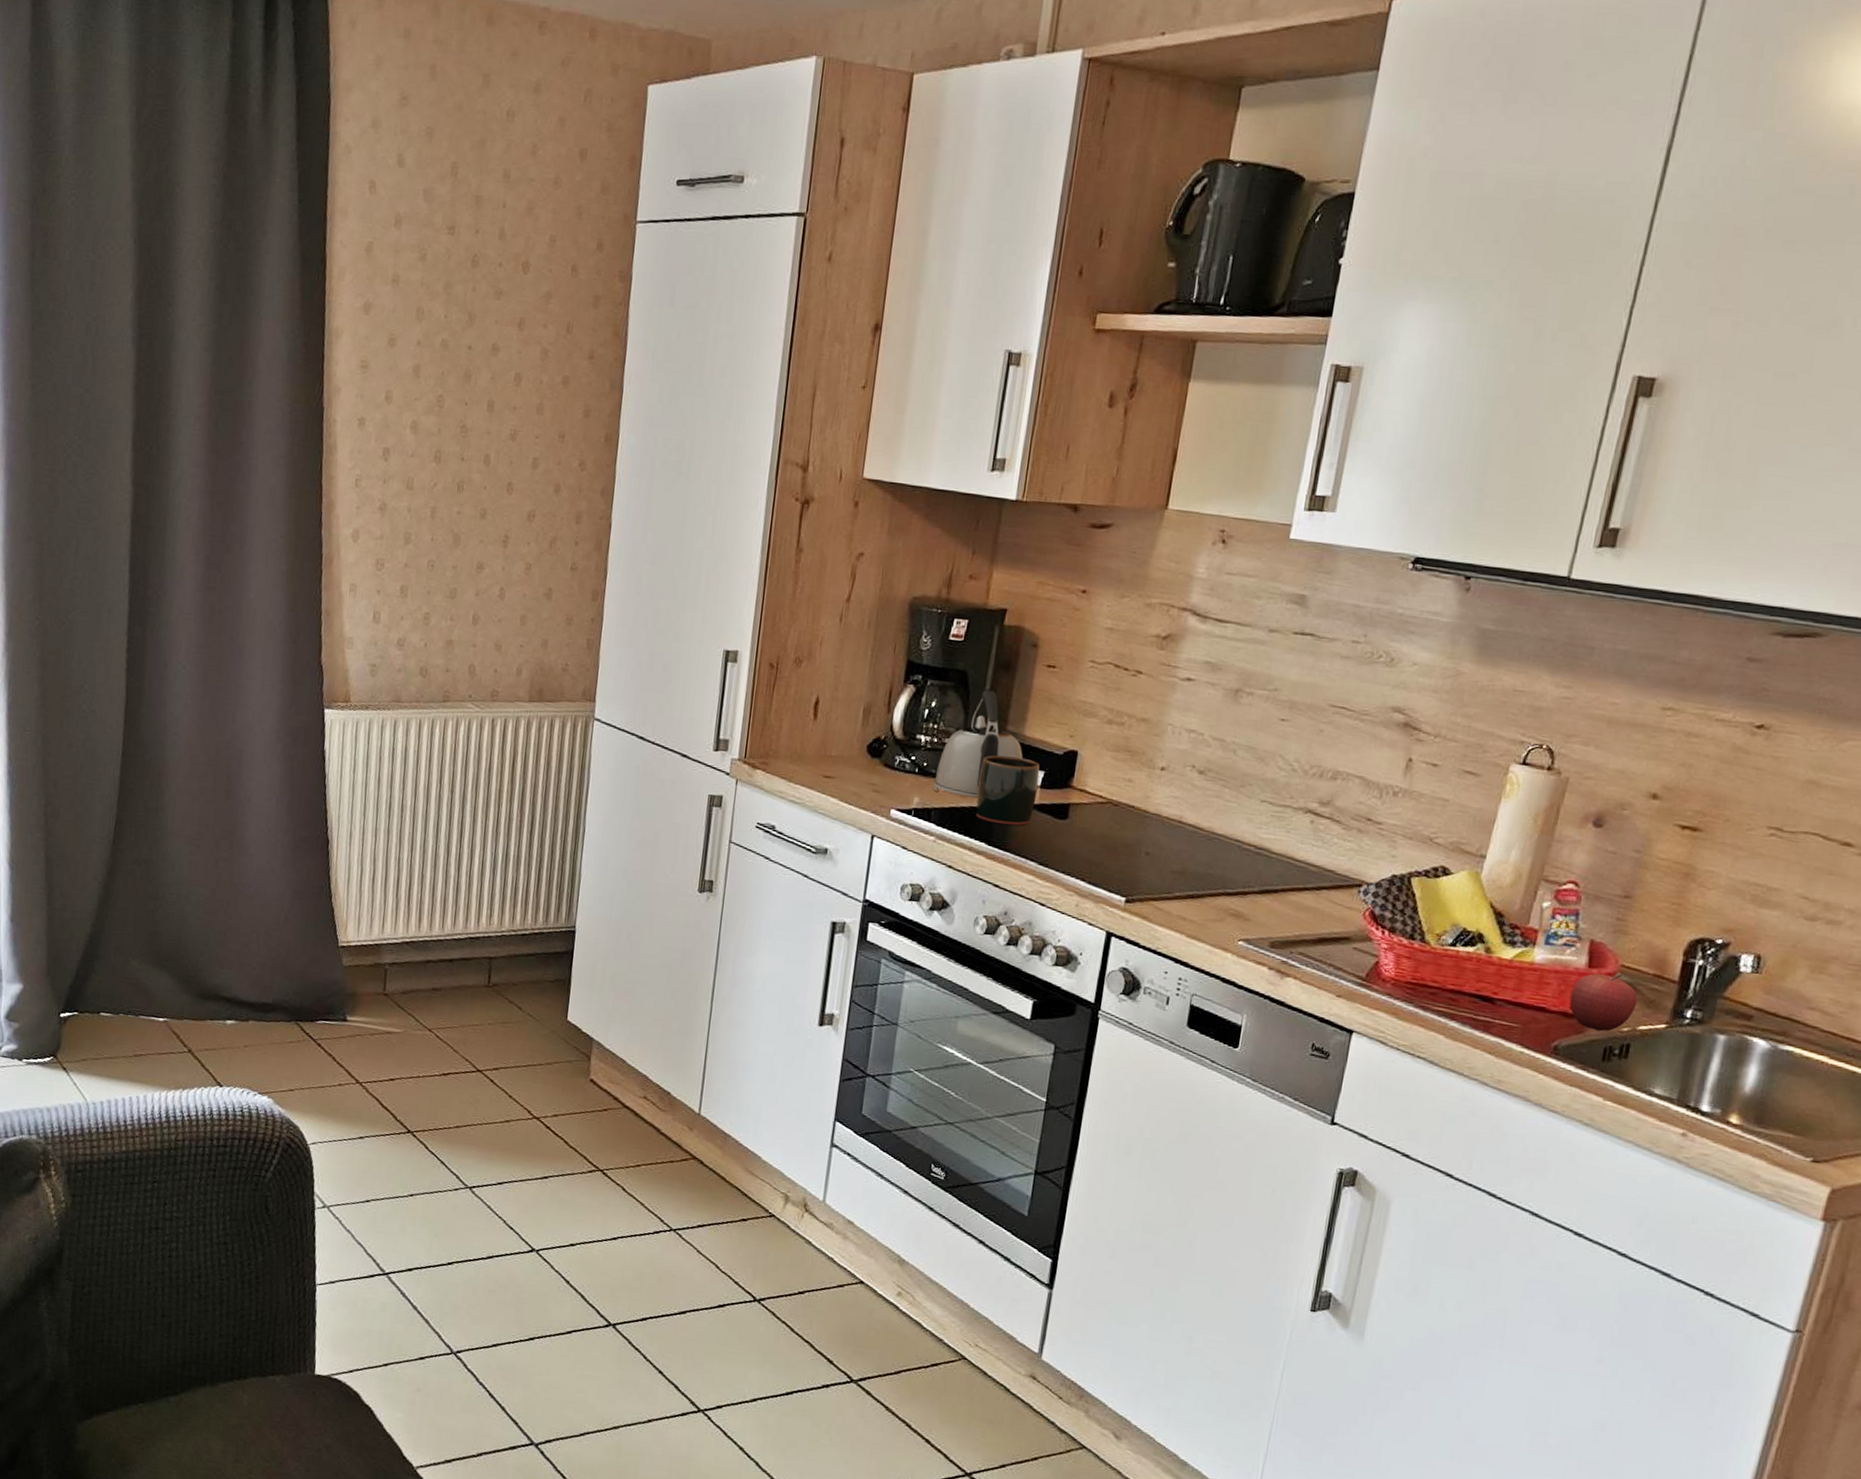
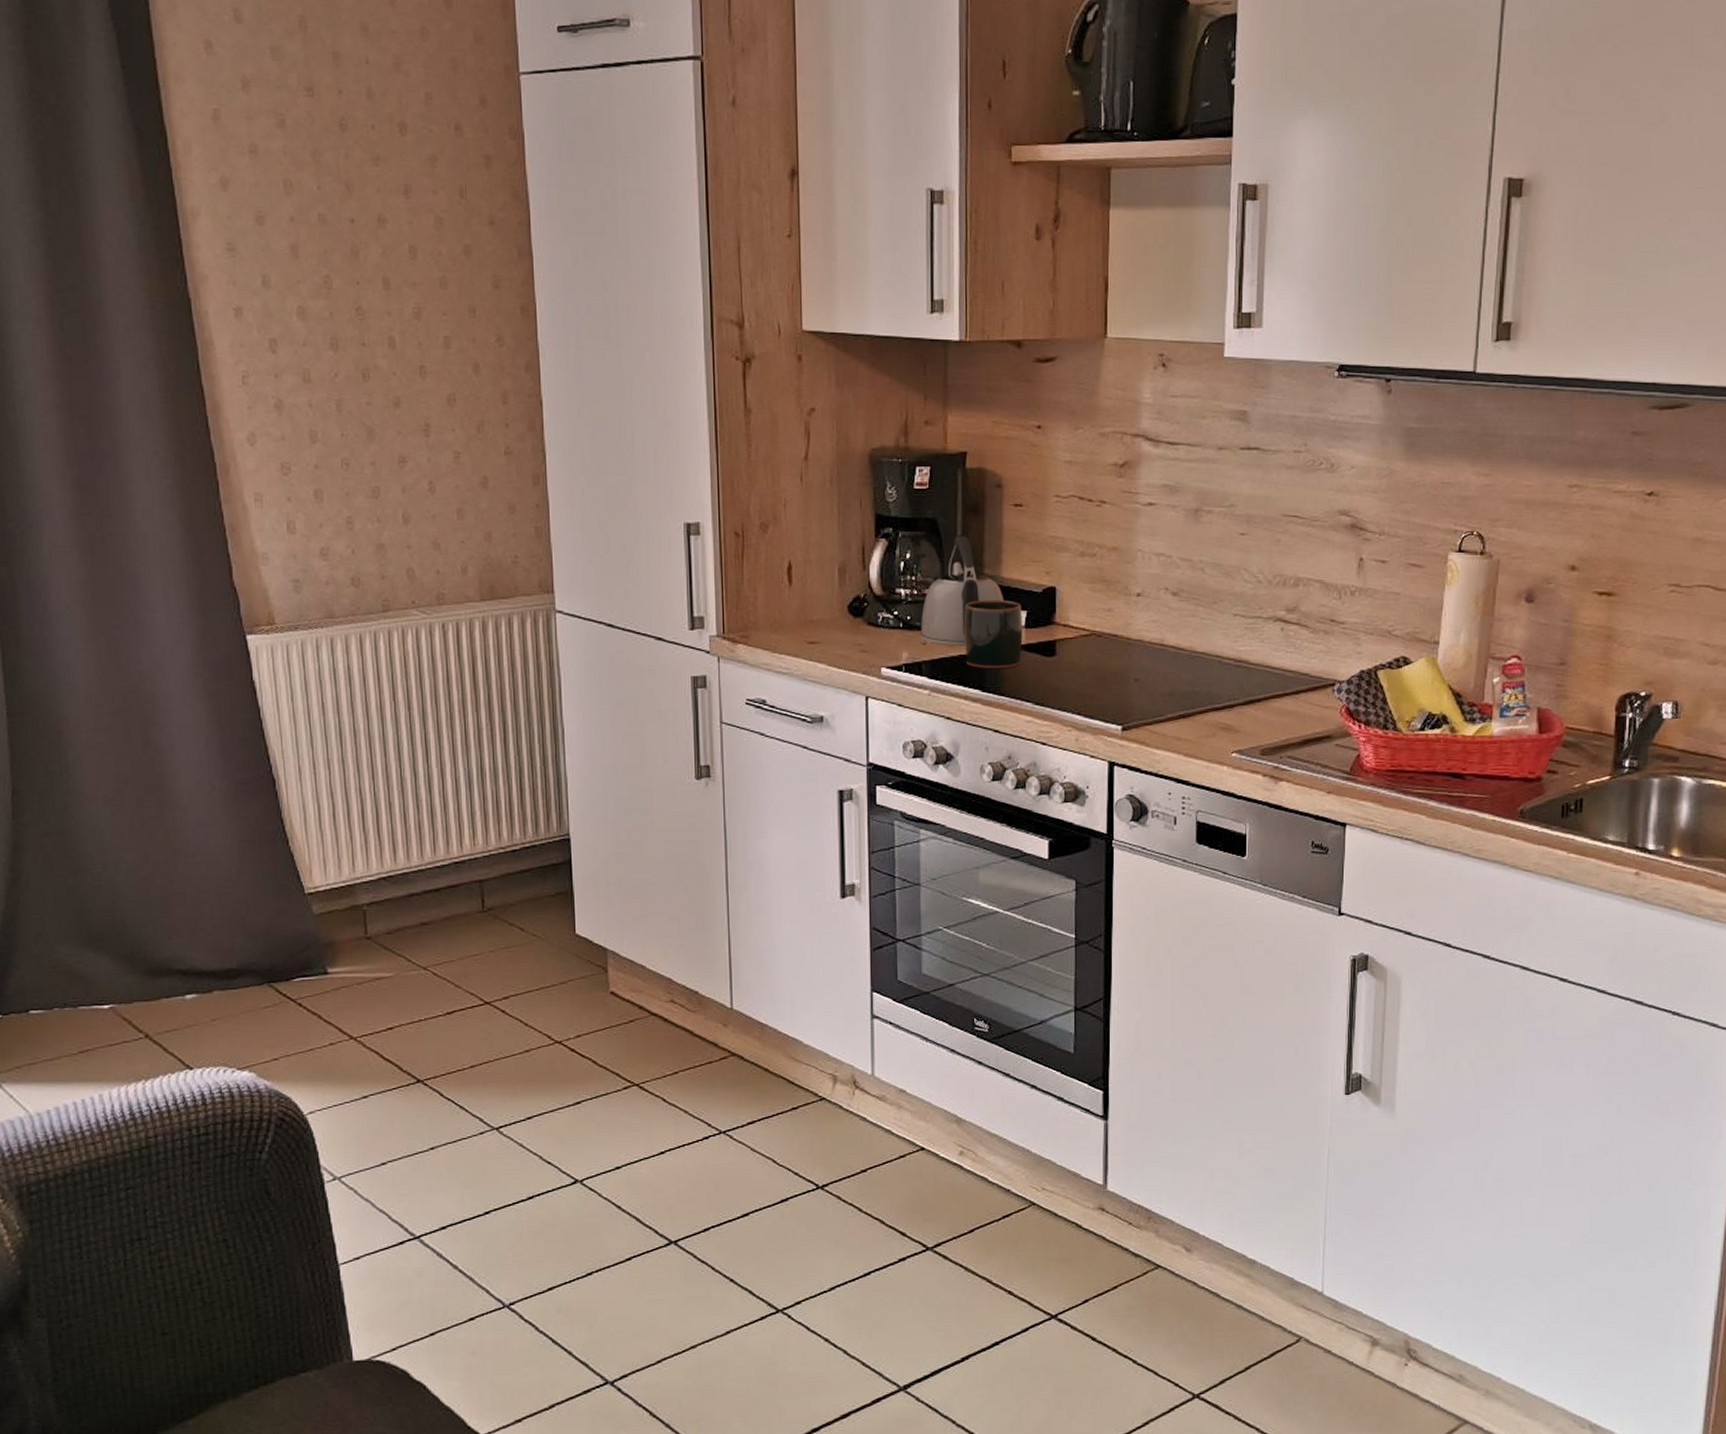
fruit: present [1569,973,1638,1032] -> none [1527,734,1584,790]

